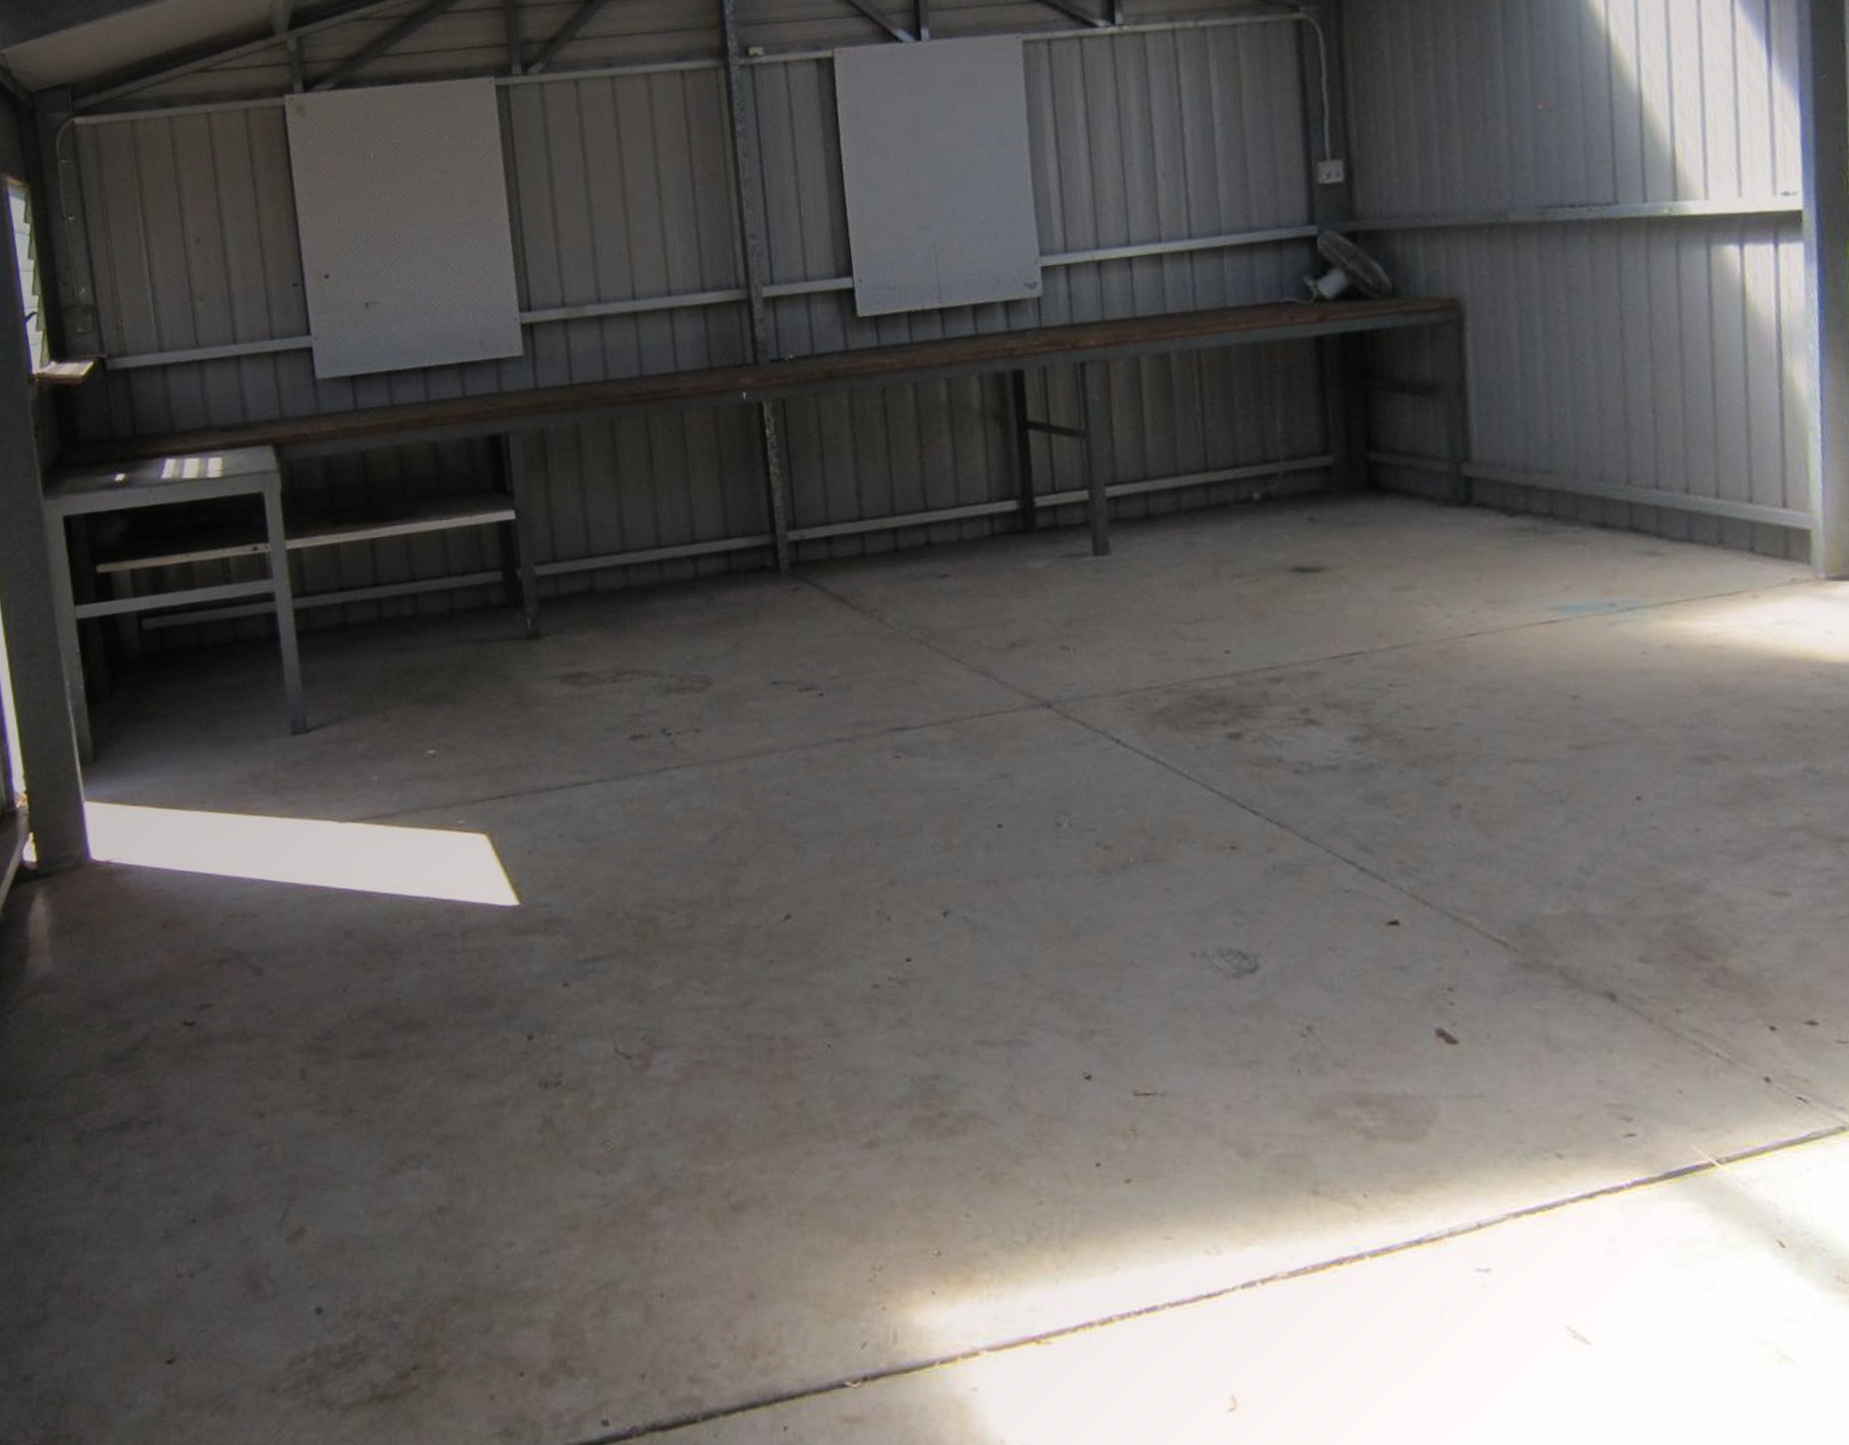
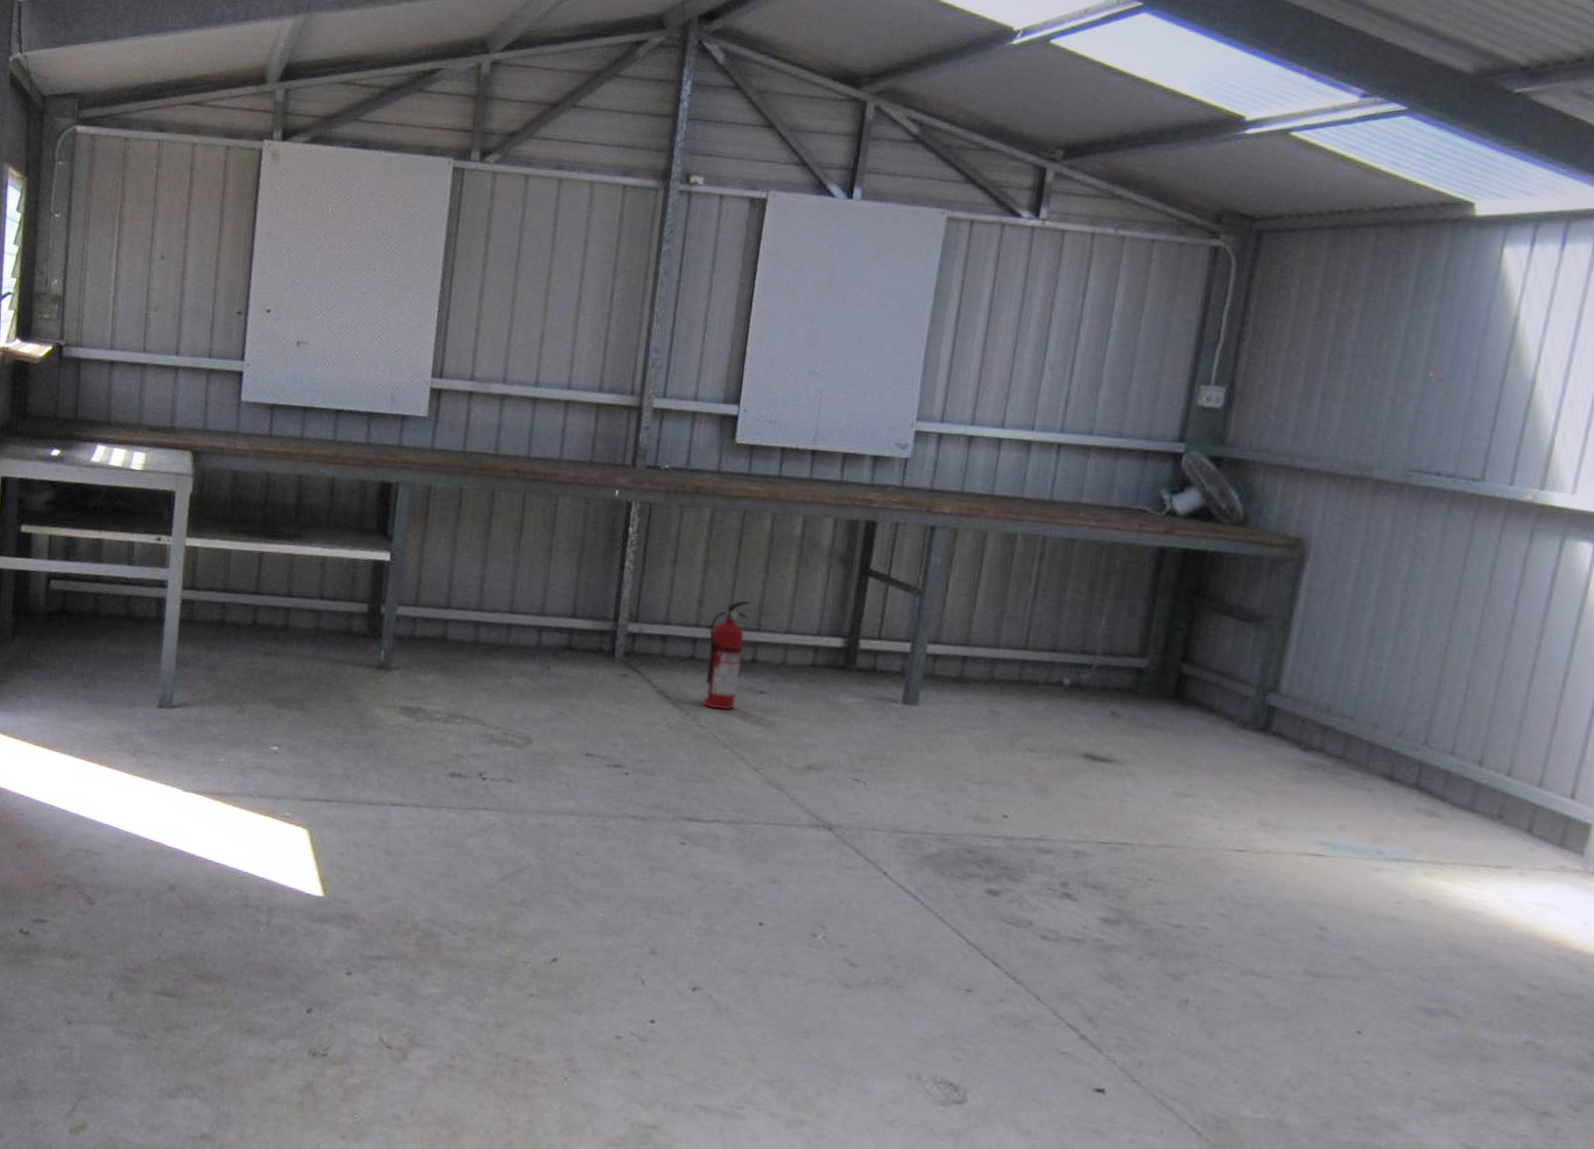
fire extinguisher: none [874,481,920,604] -> present [702,600,751,710]

